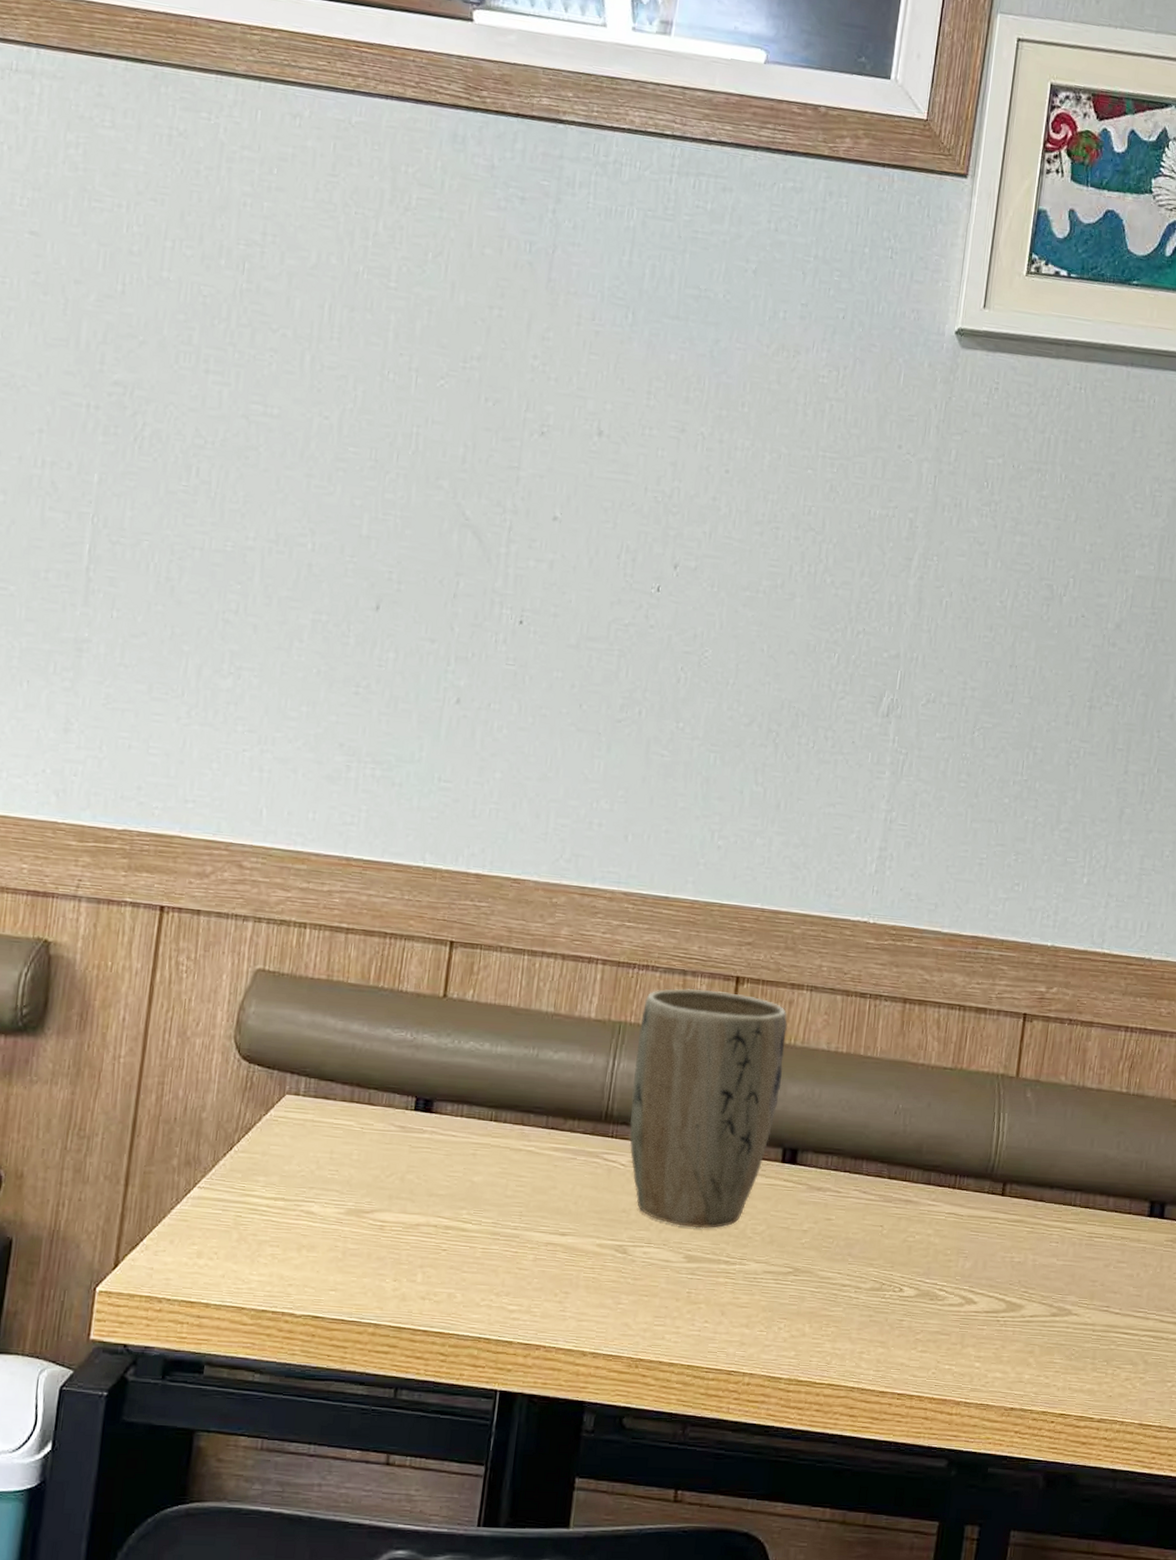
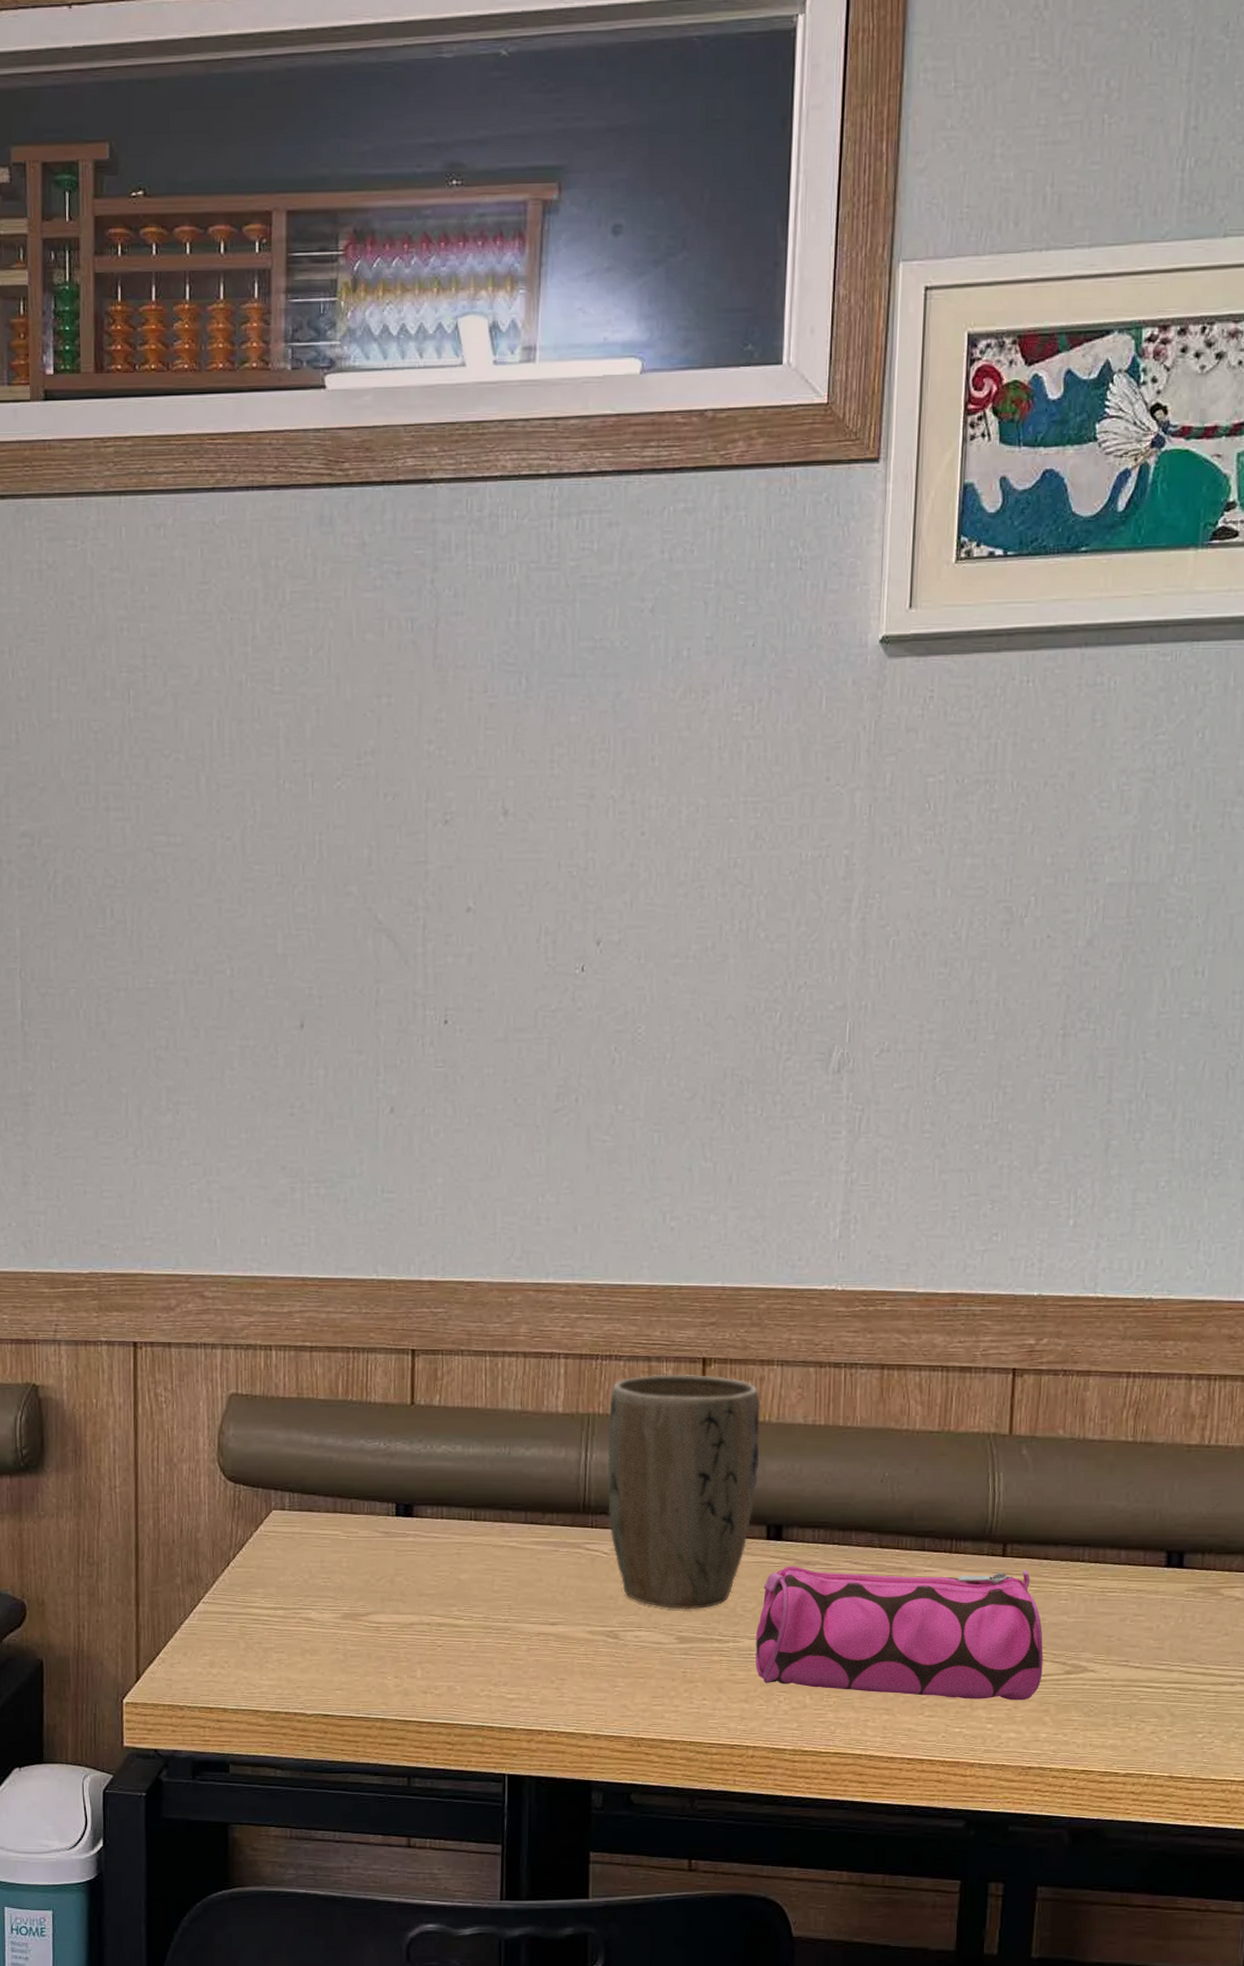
pencil case: none [759,1190,1033,1341] -> present [755,1566,1044,1701]

